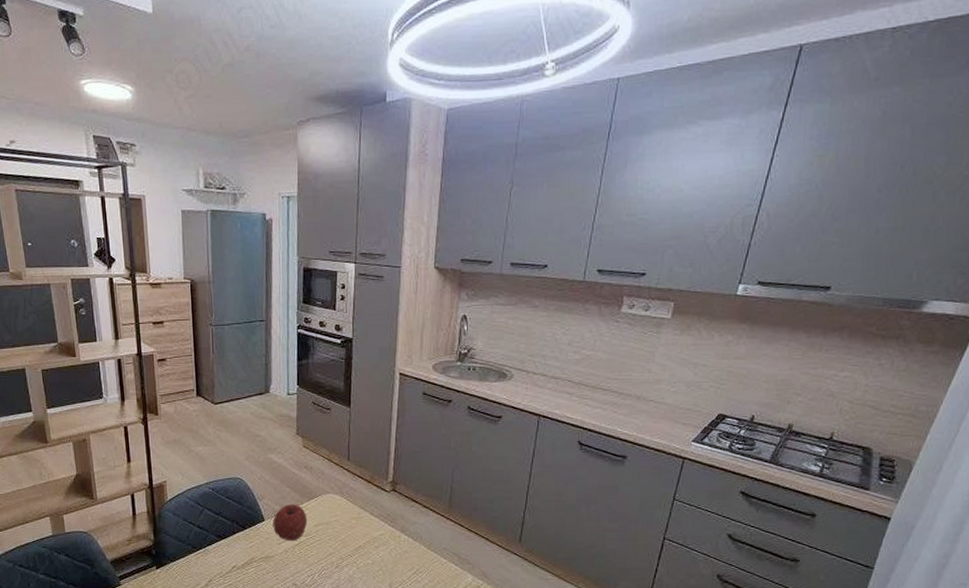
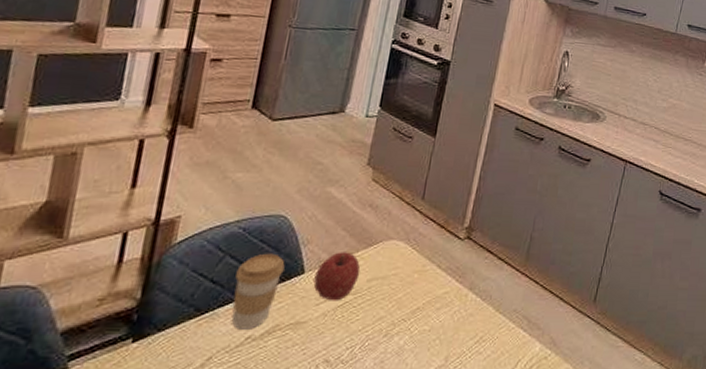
coffee cup: none [214,506,249,561] -> present [231,253,285,329]

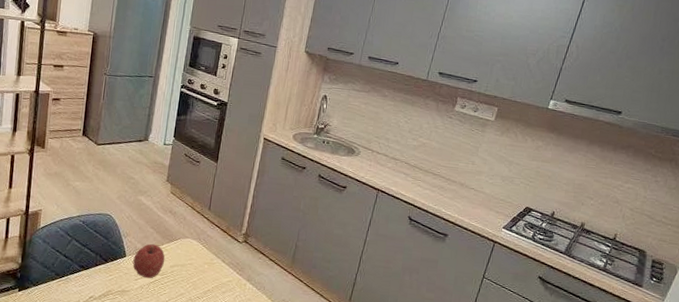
coffee cup: present [231,253,285,329] -> none [79,240,112,292]

